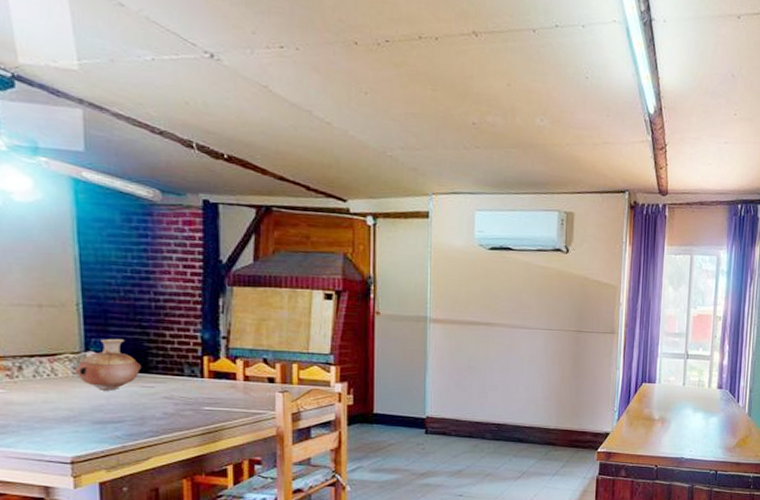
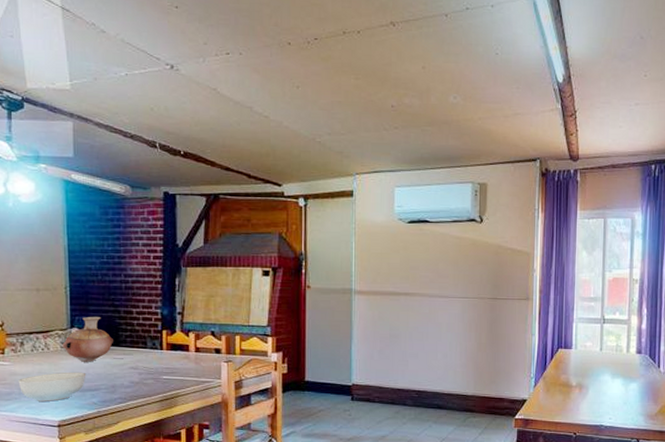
bowl: none [16,401,107,436] -> present [18,372,87,403]

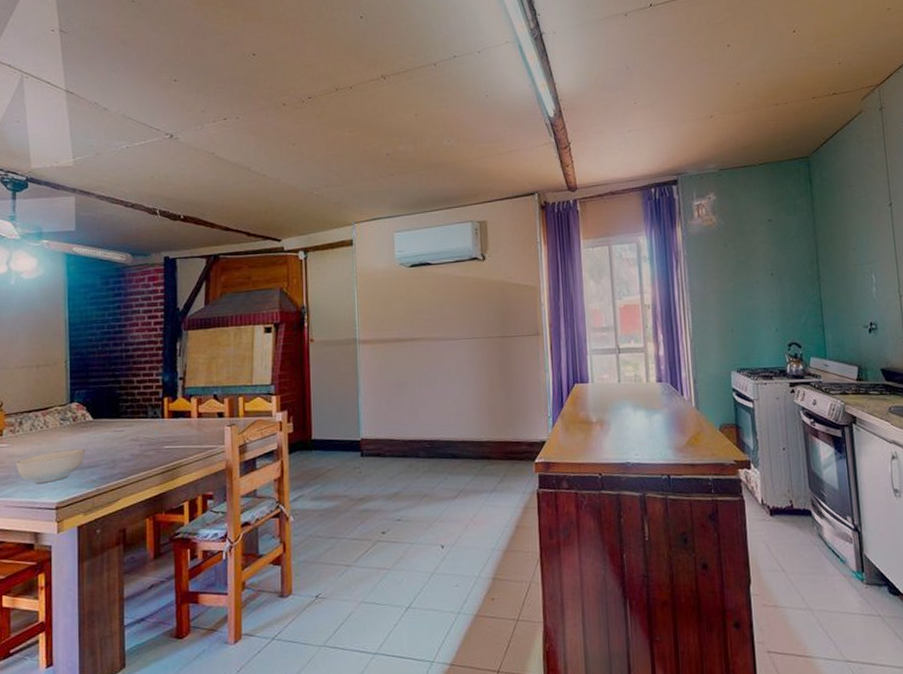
vase: present [62,316,113,362] -> none [61,388,113,438]

